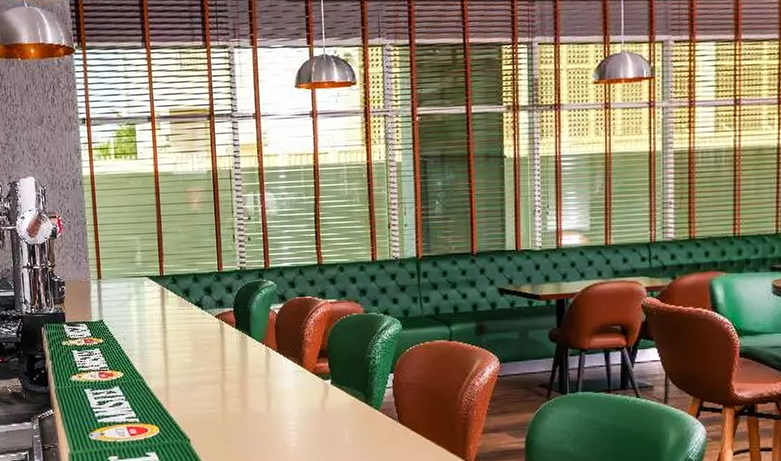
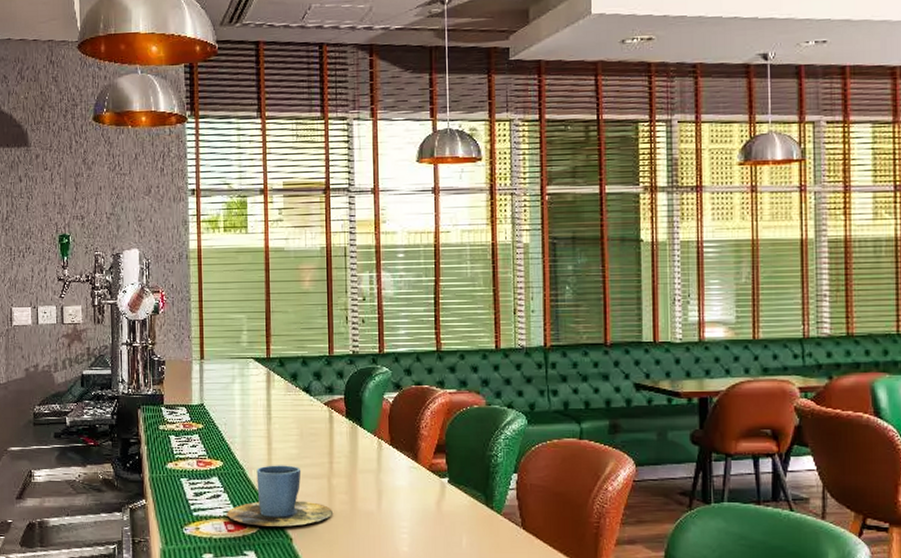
cup: none [129,373,226,430] -> present [227,465,333,527]

